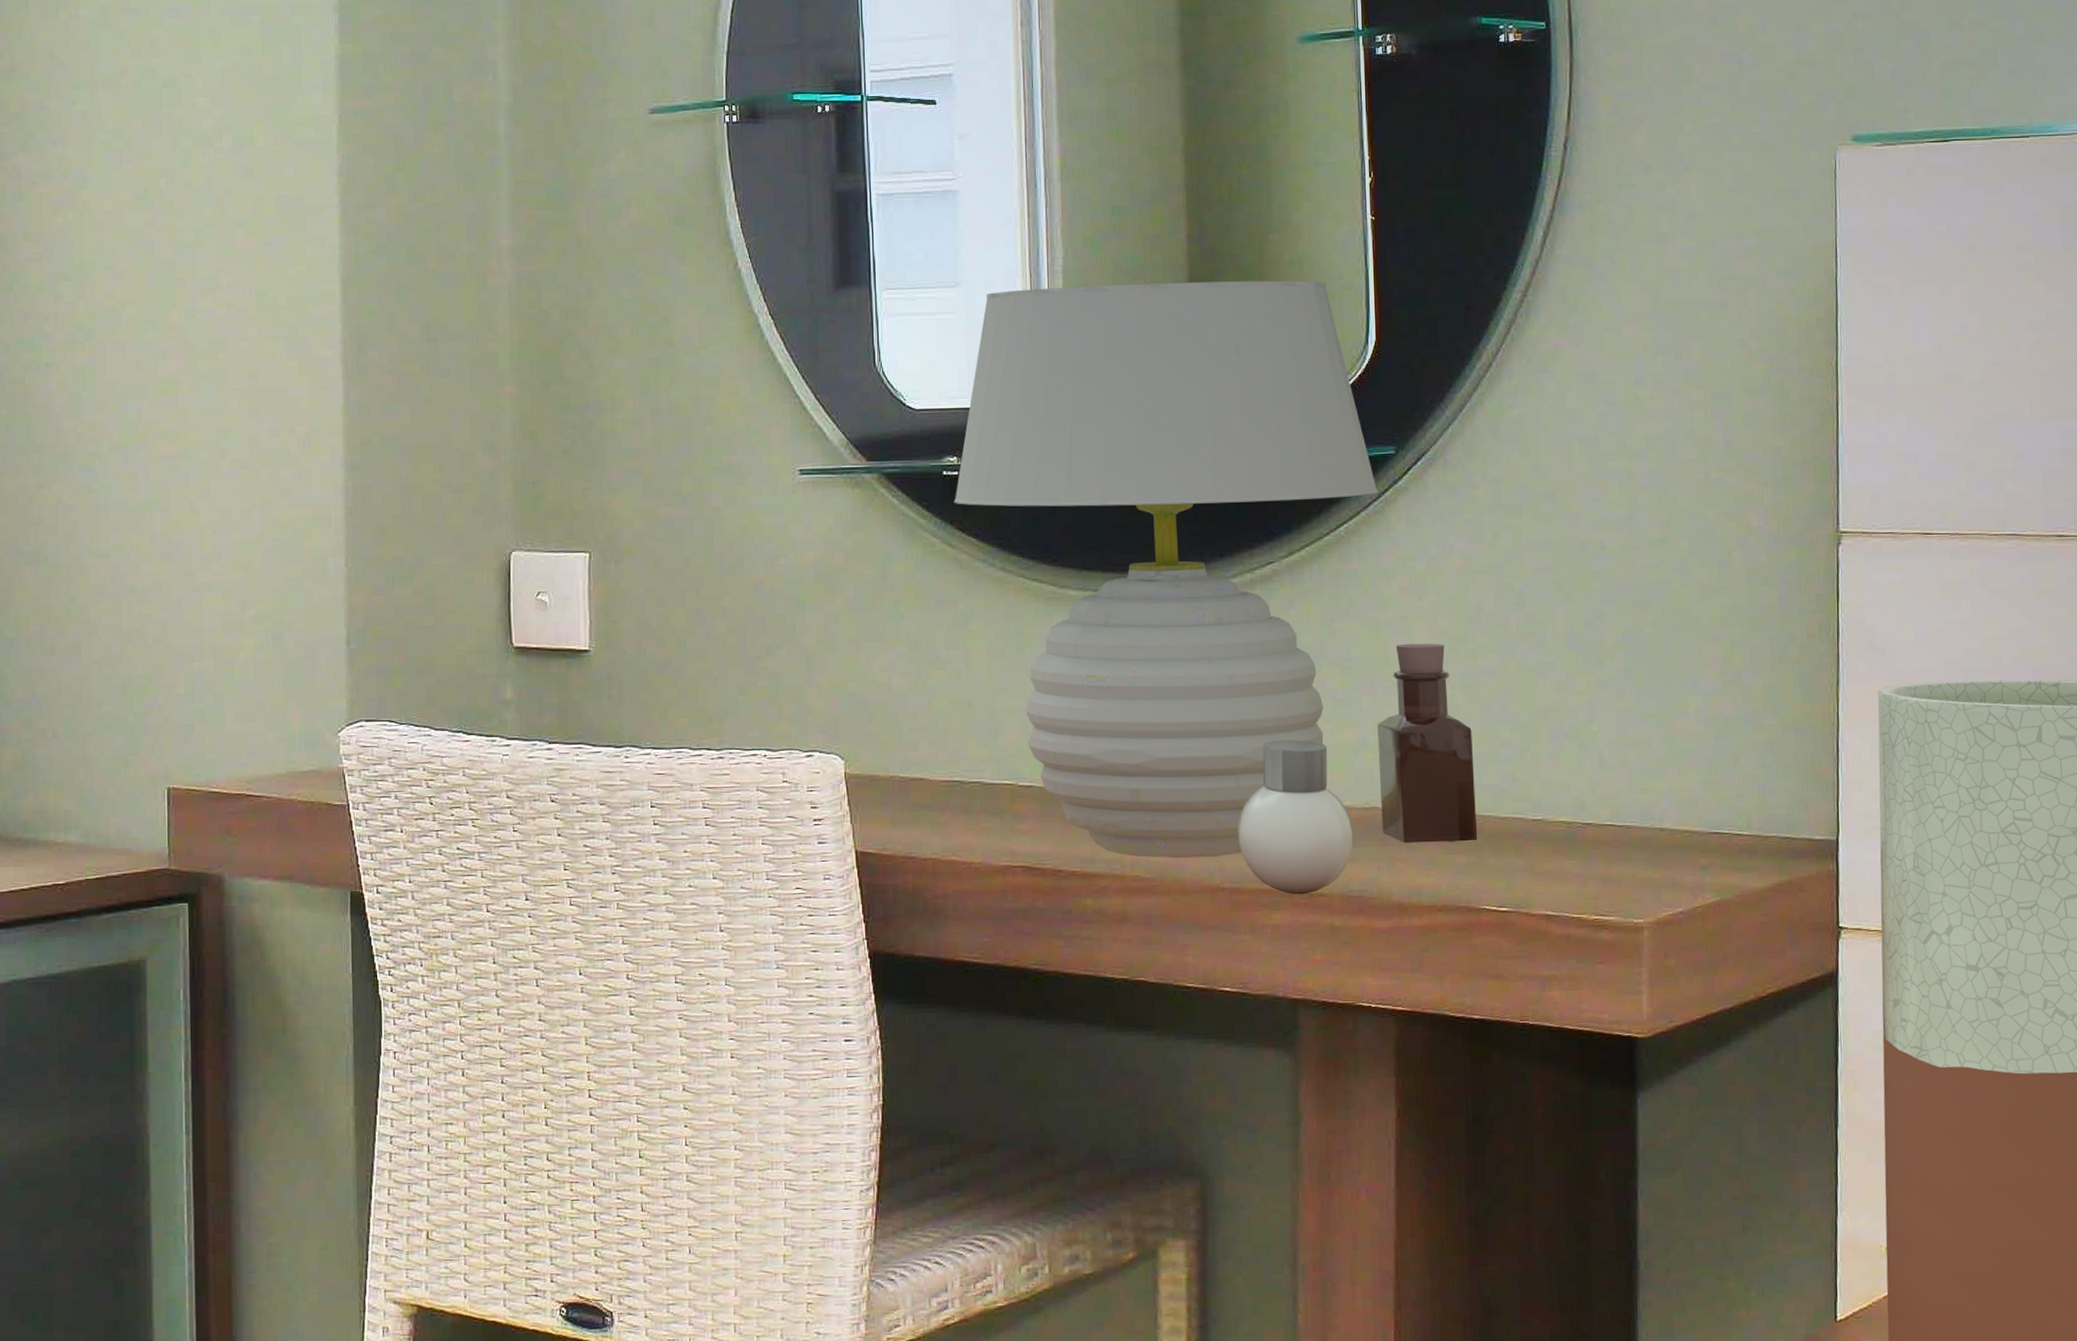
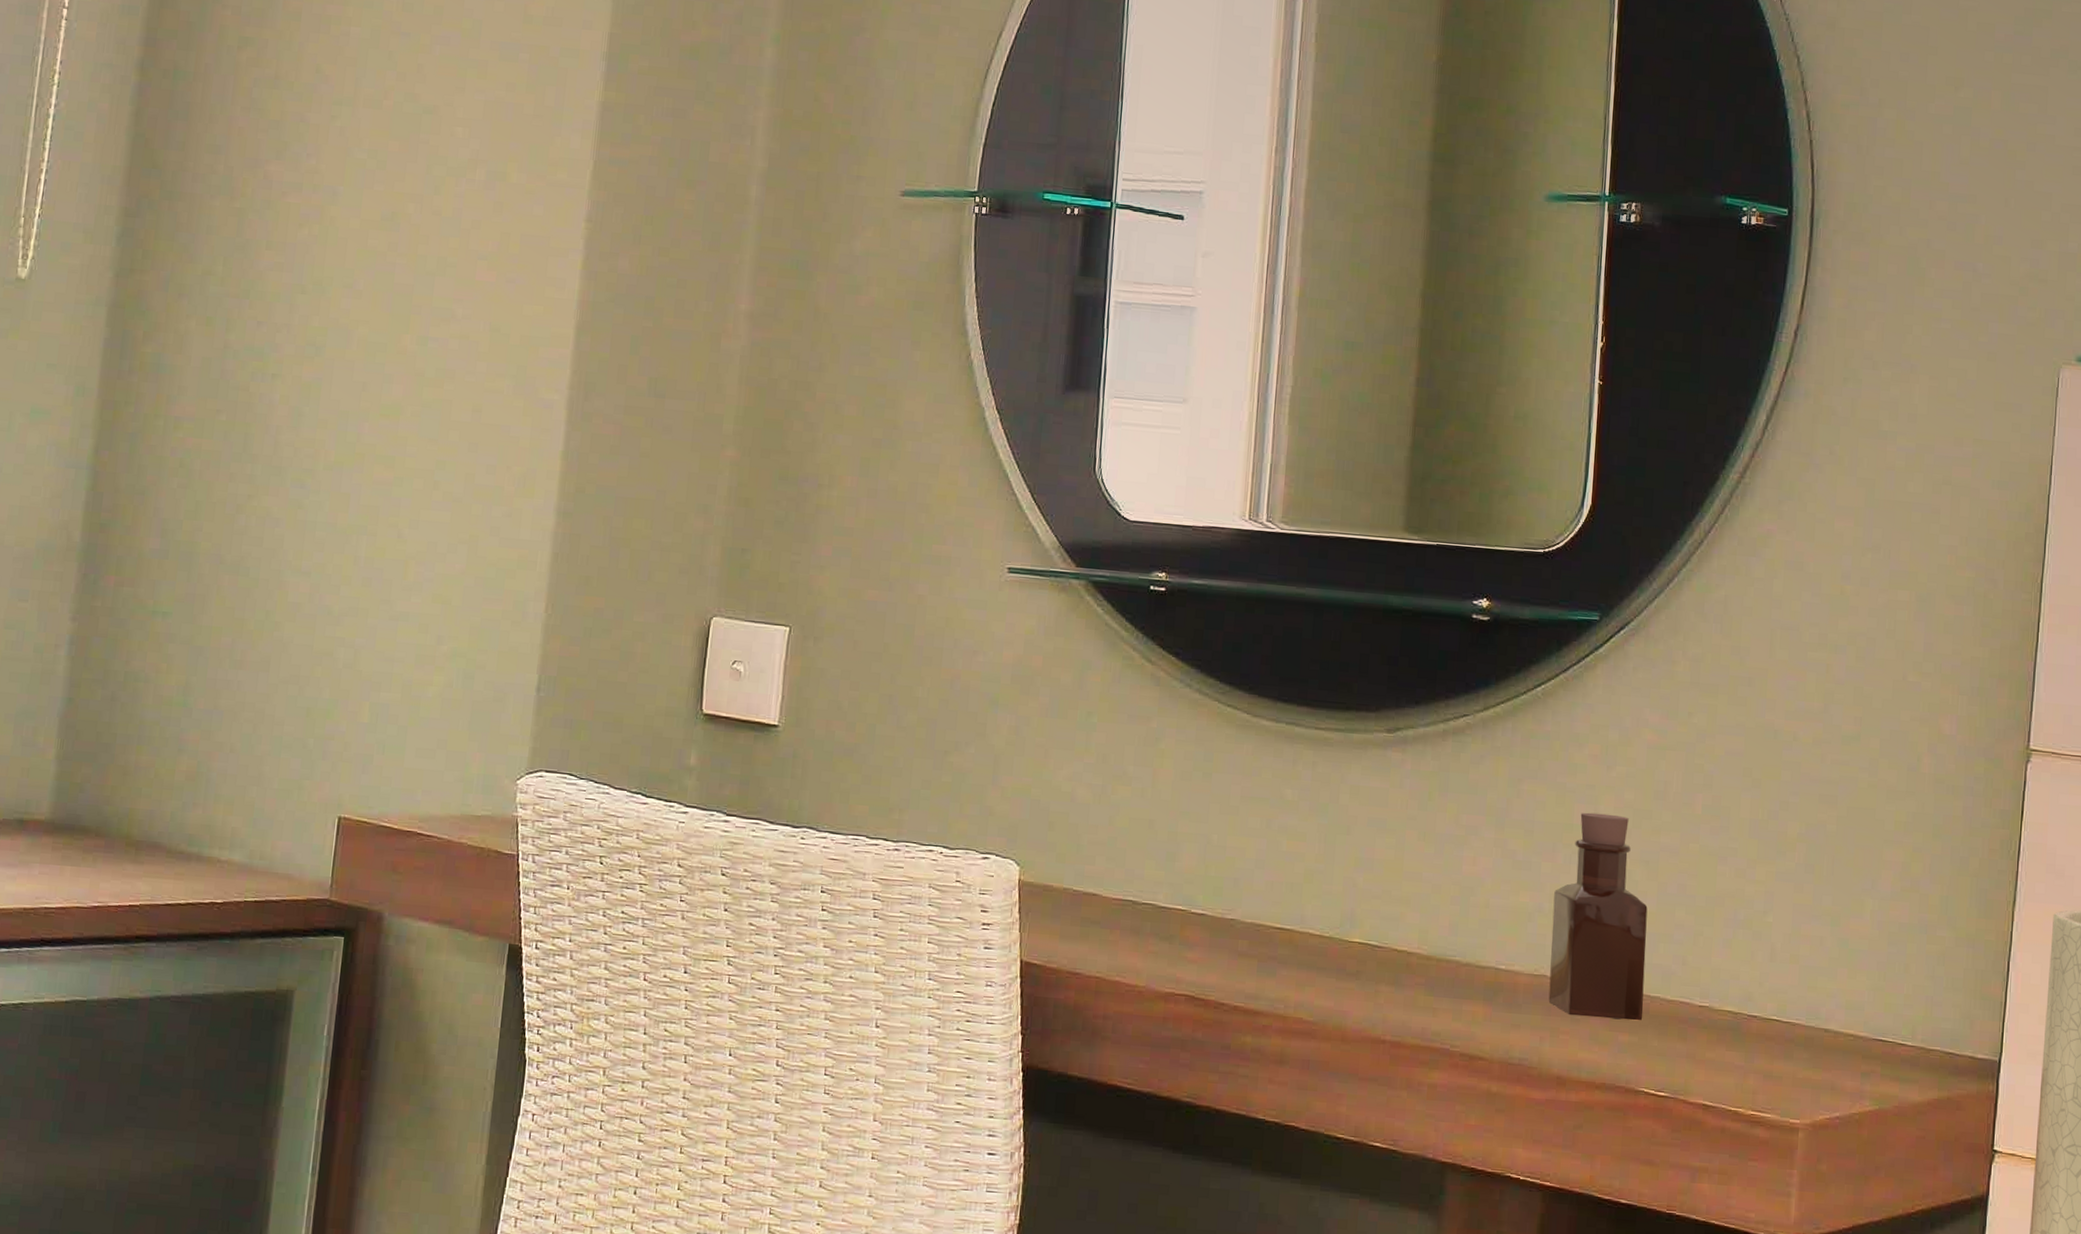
table lamp: present [954,280,1378,859] -> none [1158,412,1579,1008]
perfume bottle: present [1237,739,1354,895] -> none [1403,895,1520,1056]

